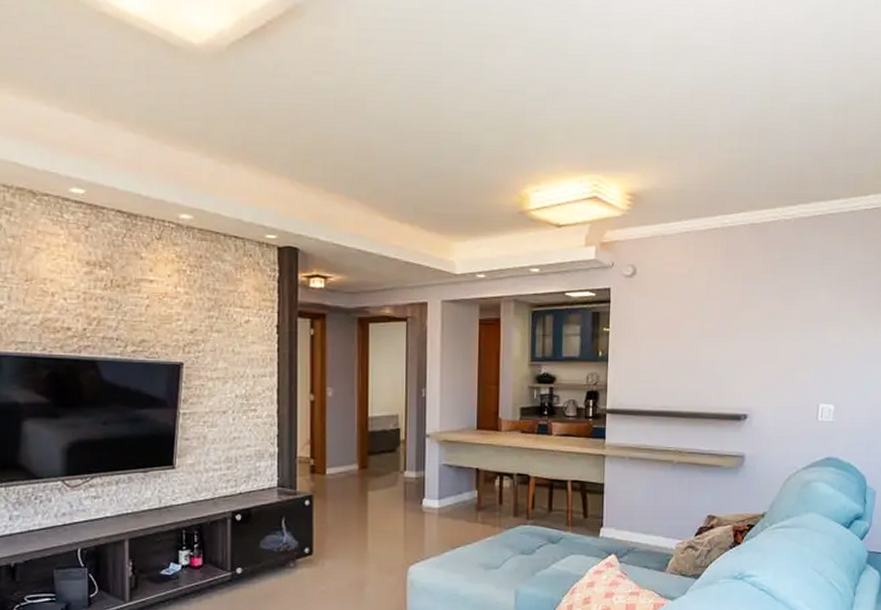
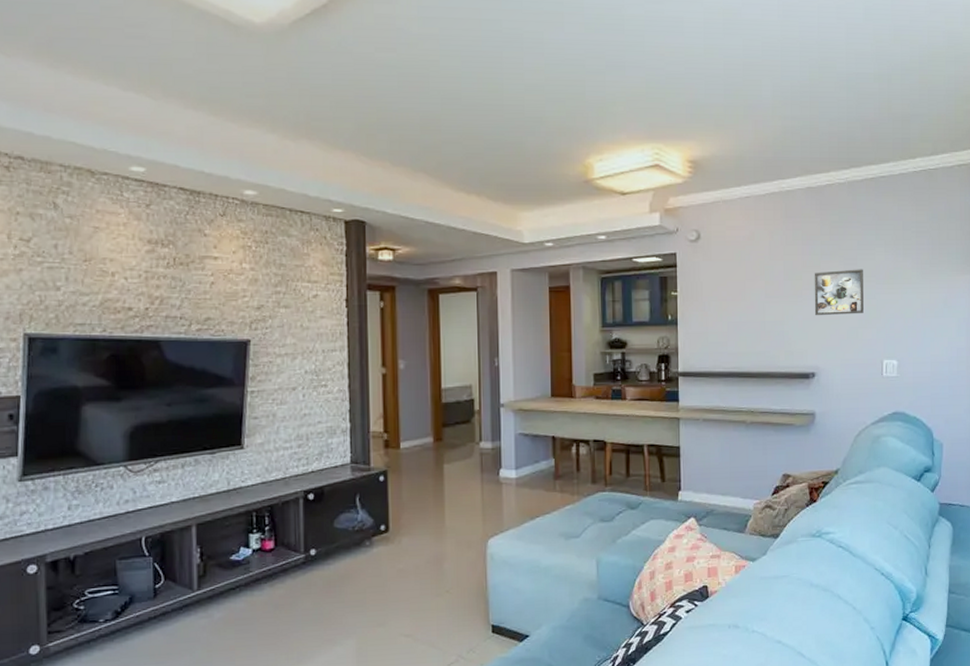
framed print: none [750,309,804,356] -> present [814,269,864,315]

